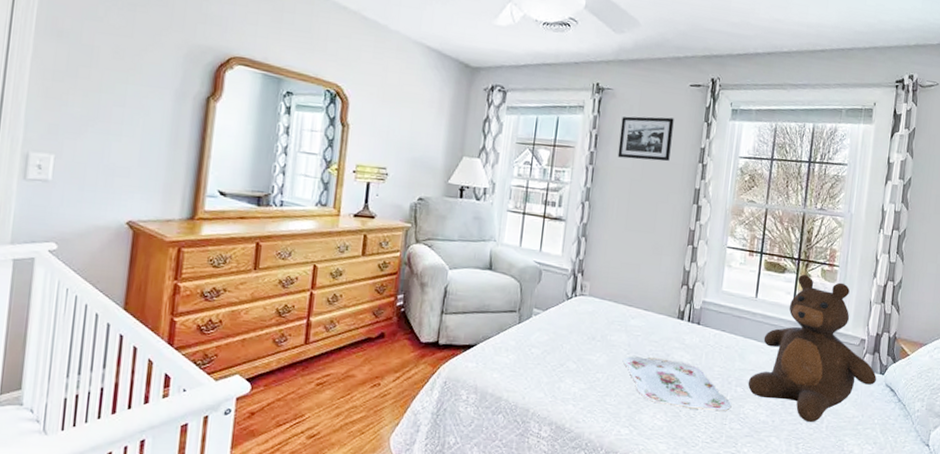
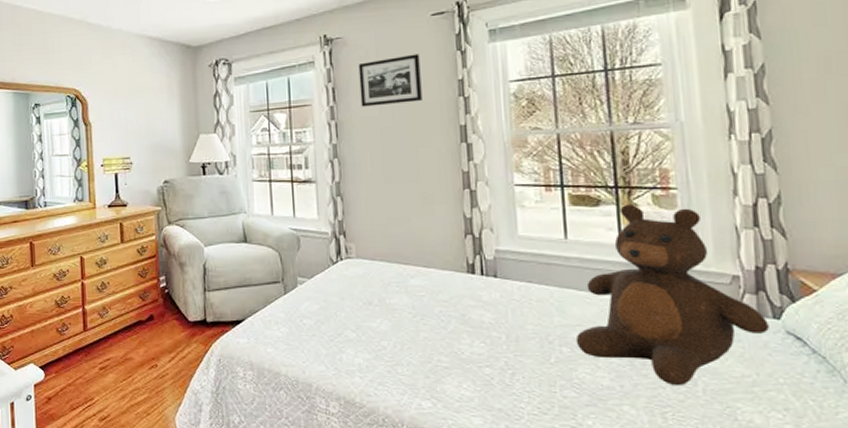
serving tray: present [622,356,732,411] -> none [408,318,559,376]

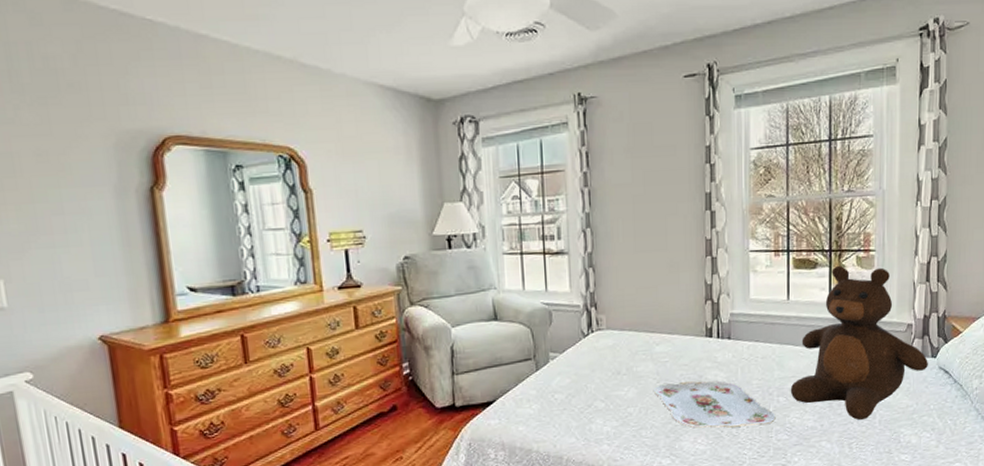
picture frame: present [358,54,422,107] -> none [612,118,673,173]
serving tray: none [408,318,559,376] -> present [653,380,776,428]

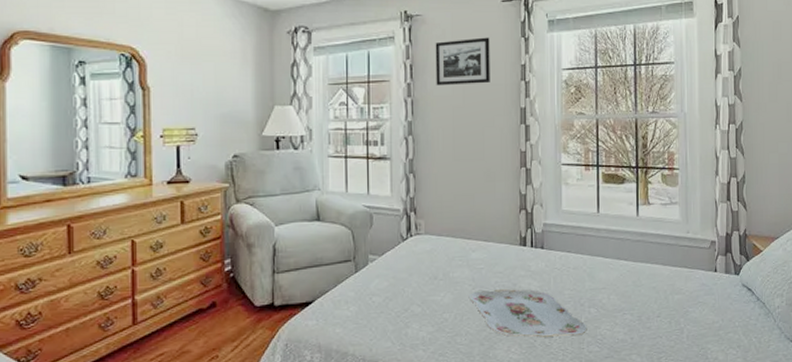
picture frame: none [612,118,673,173] -> present [435,37,490,86]
teddy bear: present [790,265,928,420] -> none [601,181,732,334]

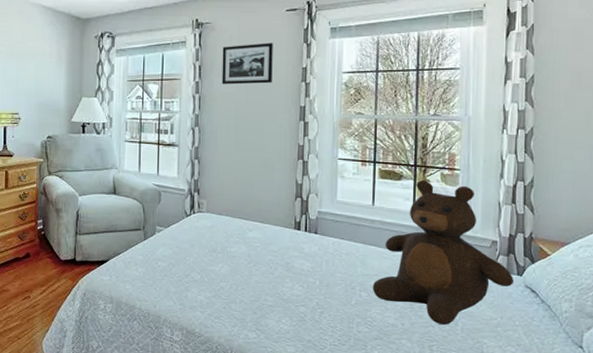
serving tray: present [468,288,587,337] -> none [244,265,357,315]
teddy bear: none [601,181,732,334] -> present [372,179,514,325]

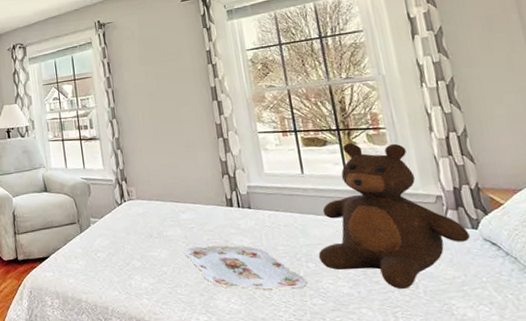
picture frame: present [222,43,273,85] -> none [127,32,180,77]
serving tray: none [244,265,357,315] -> present [183,245,308,290]

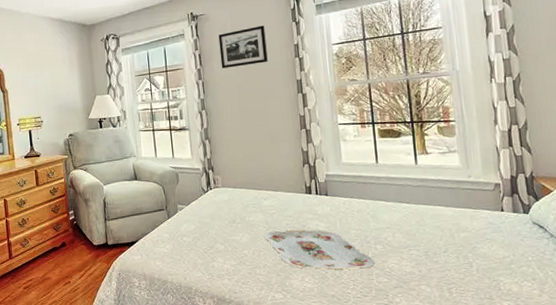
picture frame: none [127,32,180,77] -> present [218,25,268,69]
teddy bear: present [318,142,470,289] -> none [386,134,521,267]

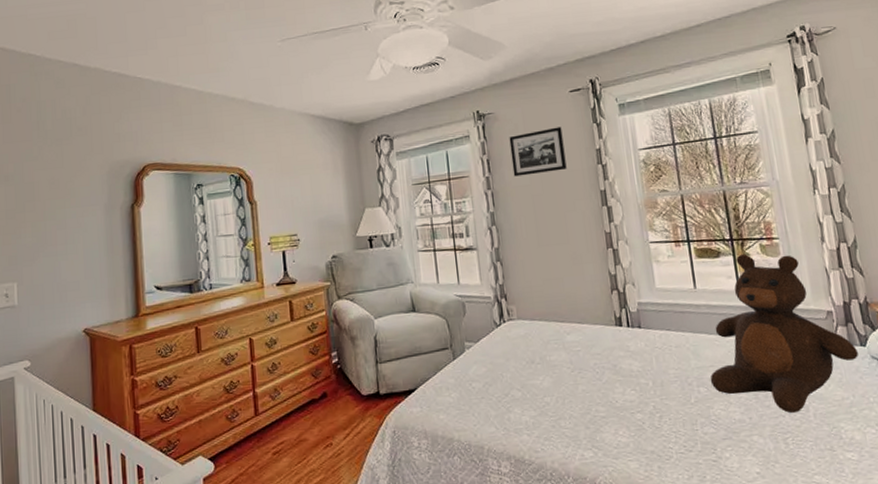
serving tray: present [263,229,375,270] -> none [568,370,699,419]
teddy bear: none [386,134,521,267] -> present [710,253,858,413]

